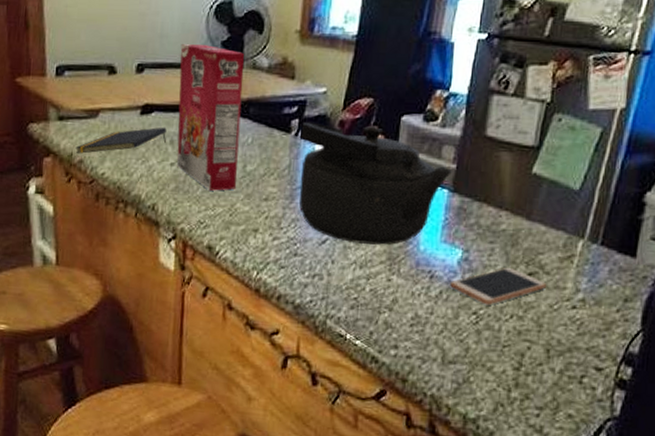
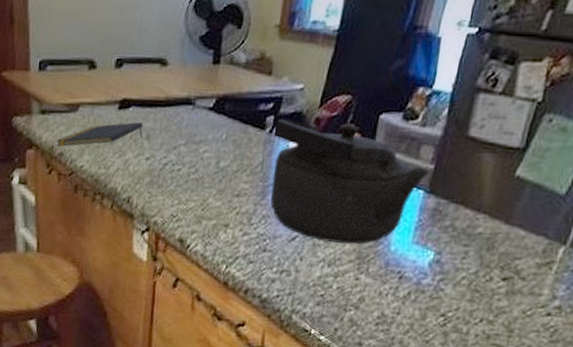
cereal box: present [177,44,245,191] -> none [152,39,223,186]
smartphone: present [450,267,546,305] -> none [419,270,521,308]

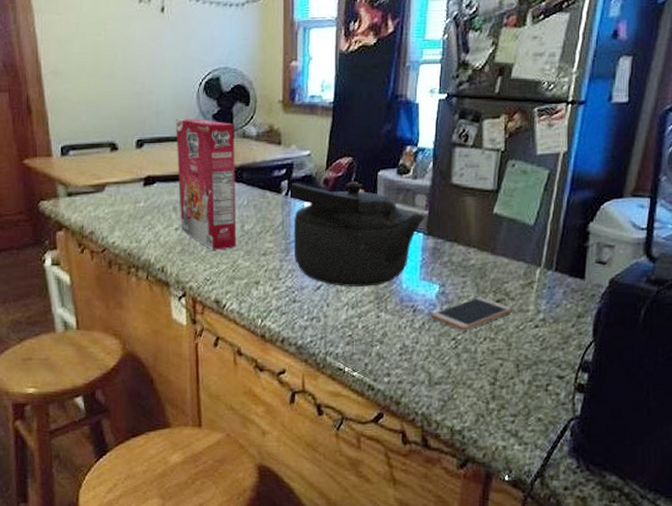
notepad: present [56,121,143,147] -> none [86,196,169,225]
cereal box: none [152,39,223,186] -> present [175,119,236,250]
smartphone: none [419,270,521,308] -> present [431,296,512,331]

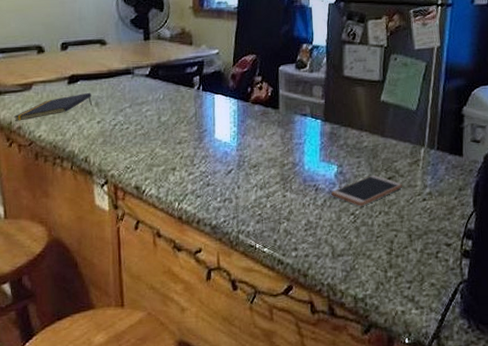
notepad: none [86,196,169,225] -> present [14,92,92,121]
cereal box: present [175,119,236,250] -> none [97,23,154,141]
kettle: present [290,181,426,287] -> none [202,76,323,170]

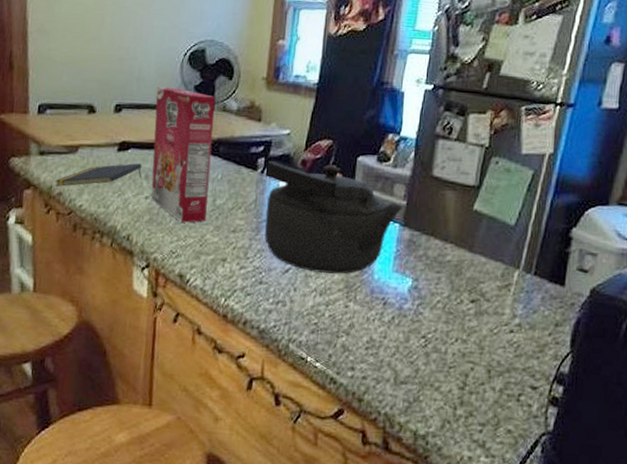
cereal box: none [97,23,154,141] -> present [151,87,216,223]
kettle: none [202,76,323,170] -> present [264,160,404,274]
smartphone: present [331,174,402,206] -> none [401,294,487,330]

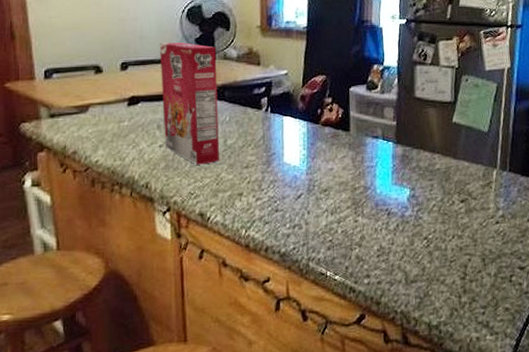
notepad: present [55,163,142,187] -> none [68,114,153,145]
kettle: present [264,160,404,274] -> none [270,97,395,194]

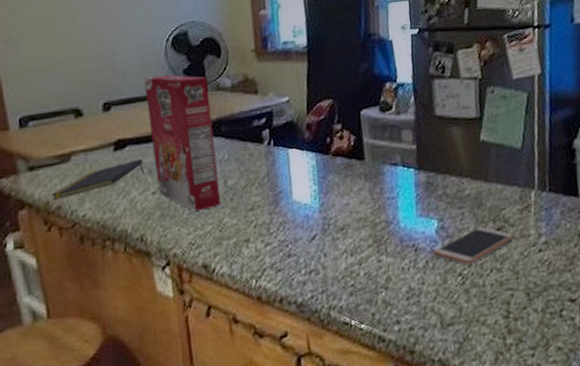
notepad: none [68,114,153,145] -> present [51,158,144,200]
smartphone: none [404,197,475,230] -> present [433,226,514,265]

